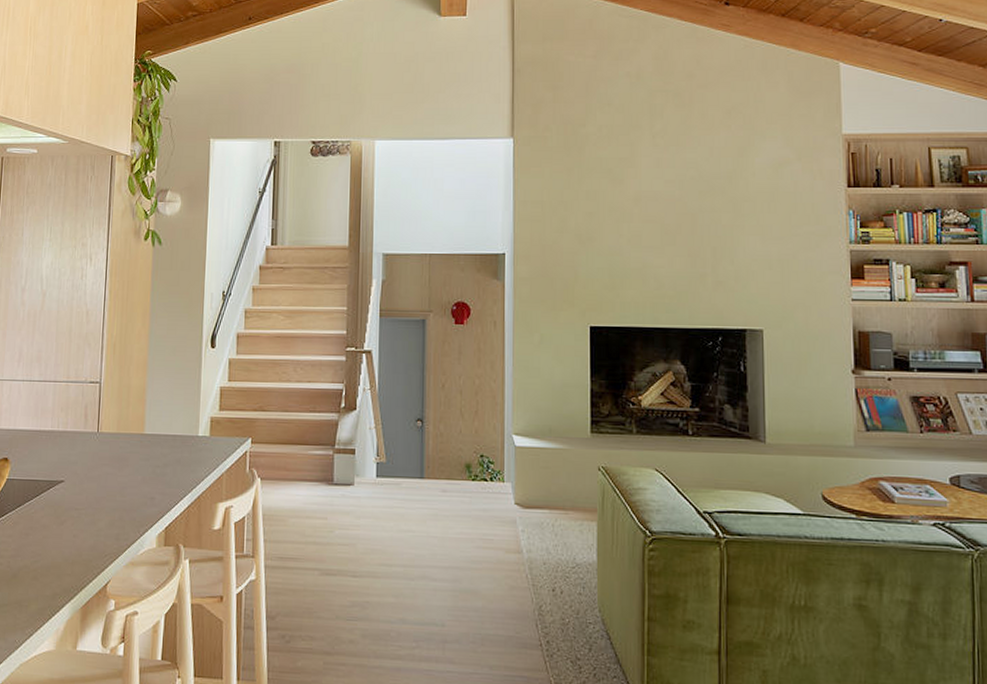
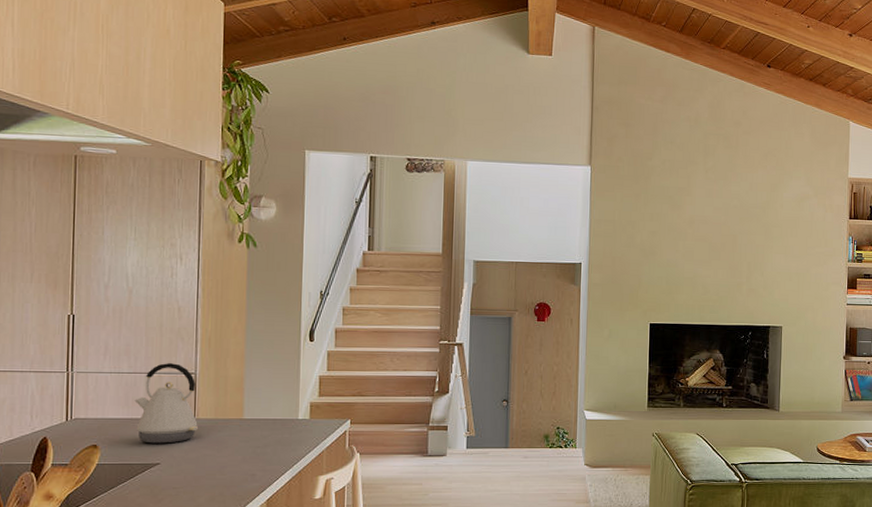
kettle: none [43,371,102,459] -> present [134,363,199,444]

